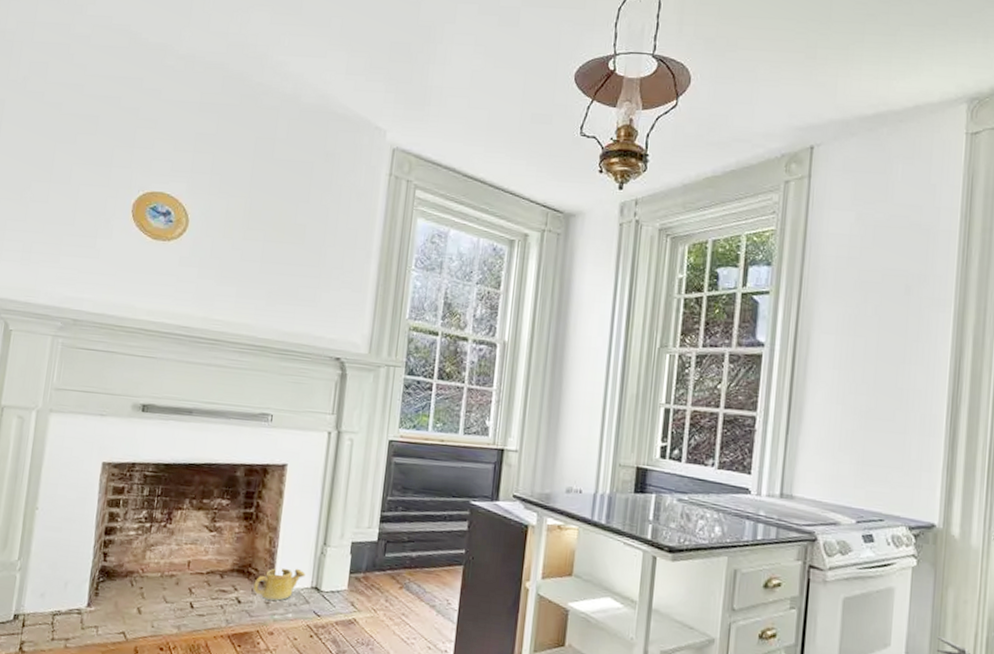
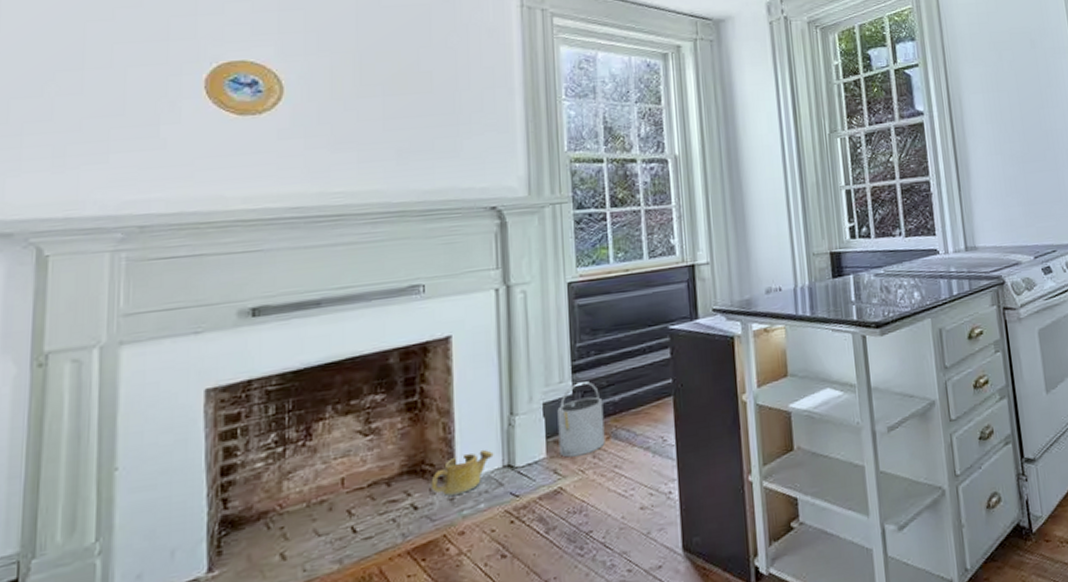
bucket: none [358,532,402,597] -> present [557,381,605,458]

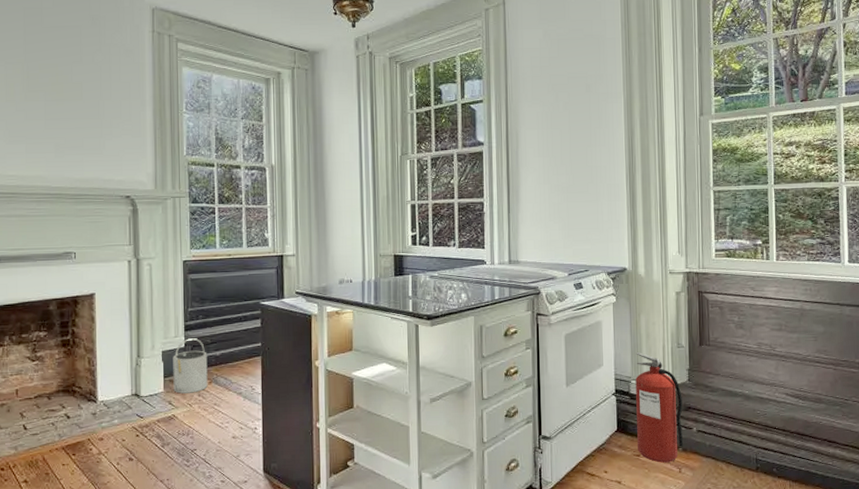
watering can: present [431,449,494,496] -> none [79,380,125,411]

